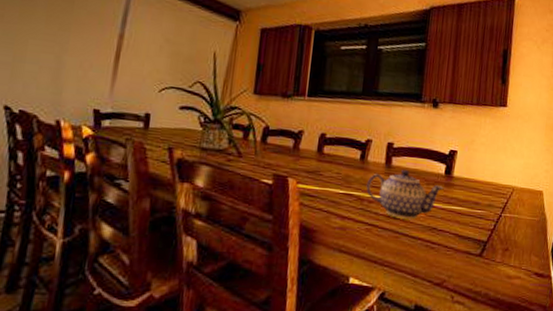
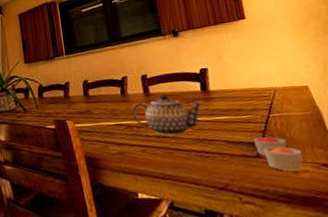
candle: none [480,236,520,276] -> present [253,137,303,171]

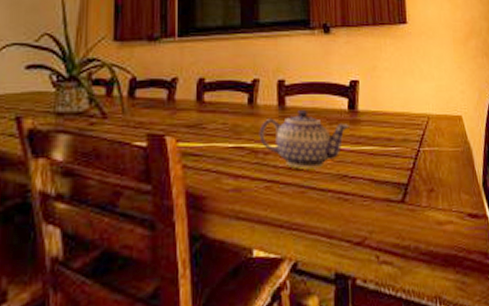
candle: present [253,137,303,171] -> none [399,176,448,222]

